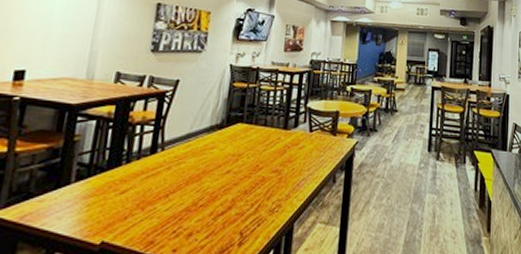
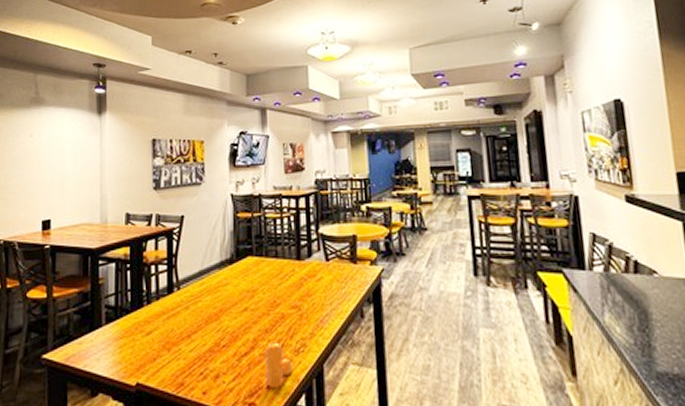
pepper shaker: none [238,202,265,244] -> present [266,342,292,387]

